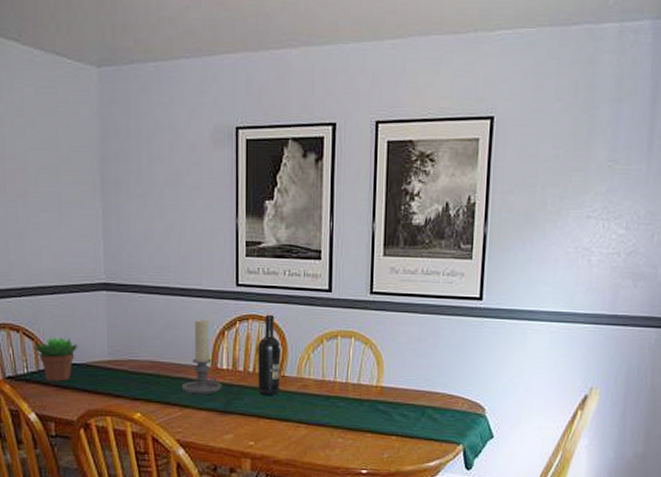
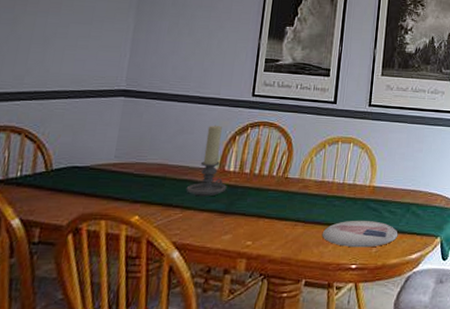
succulent plant: present [33,336,79,382] -> none [33,139,84,185]
wine bottle: present [258,314,281,395] -> none [261,121,287,195]
plate: none [327,423,413,453] -> present [322,220,398,248]

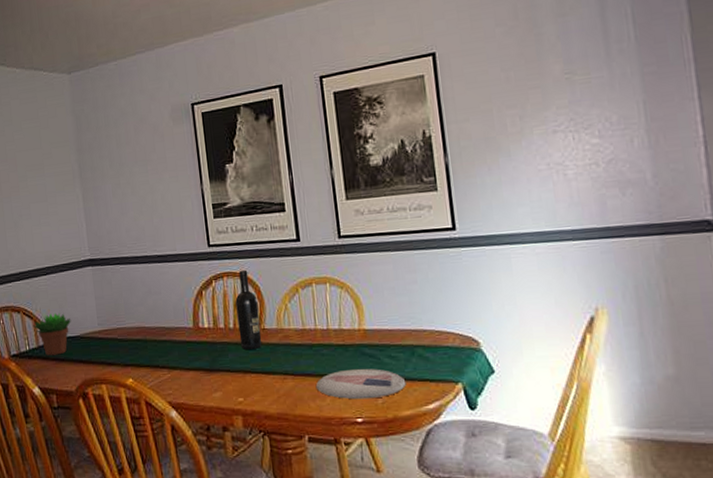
succulent plant: none [33,139,84,185] -> present [32,312,72,356]
candle holder: present [186,125,227,197] -> none [167,282,206,356]
wine bottle: none [261,121,287,195] -> present [235,269,262,350]

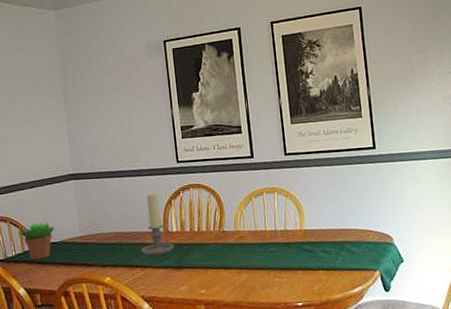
candle holder: none [167,282,206,356] -> present [141,193,174,256]
wine bottle: present [235,269,262,350] -> none [199,182,222,249]
plate: present [315,368,407,400] -> none [265,261,337,288]

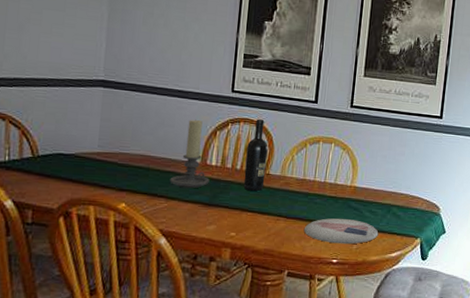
succulent plant: present [18,221,55,260] -> none [18,126,68,170]
wine bottle: none [199,182,222,249] -> present [243,118,268,191]
plate: none [265,261,337,288] -> present [303,218,379,244]

